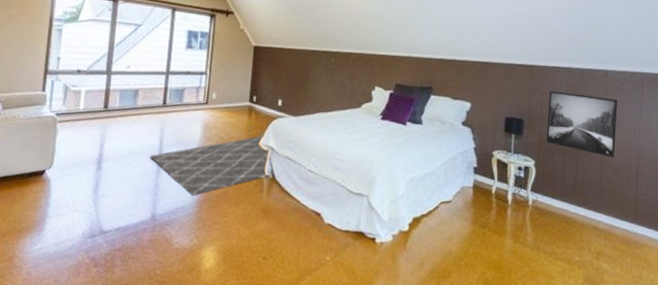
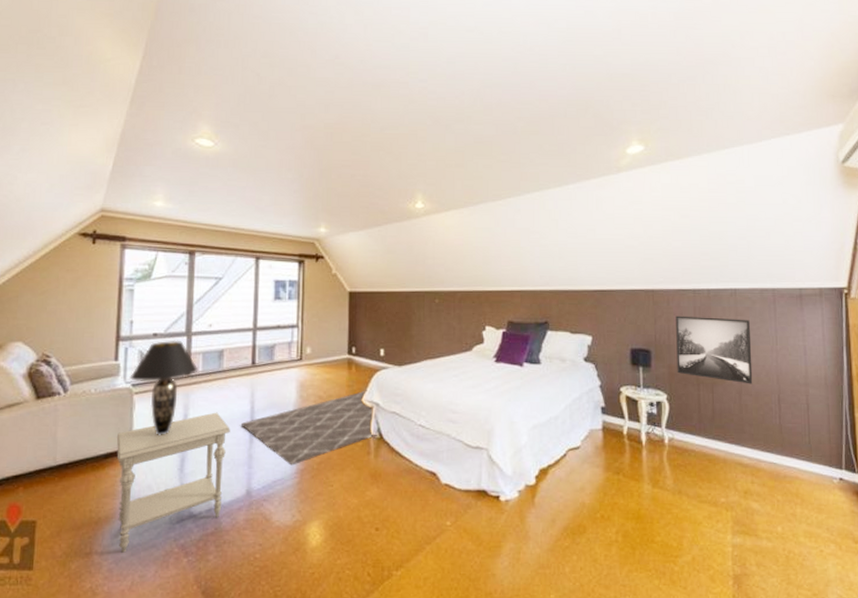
side table: none [38,144,141,260] -> present [116,412,230,553]
table lamp: none [54,77,116,161] -> present [129,340,199,435]

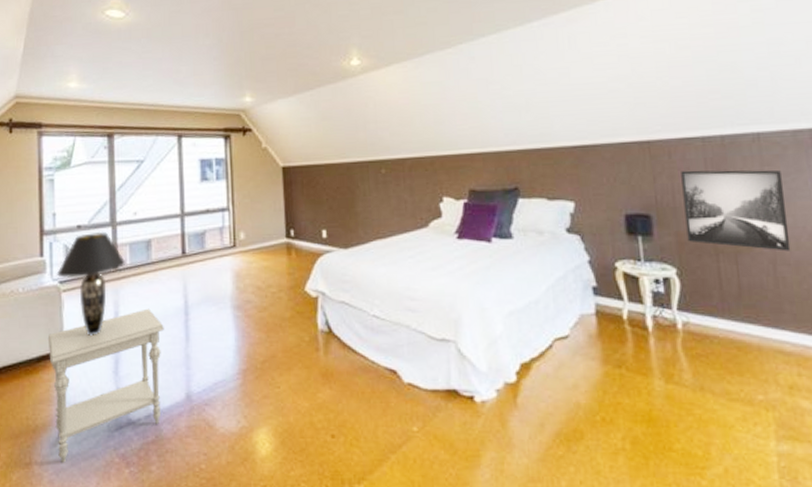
rug: present [241,390,376,466] -> none [176,277,325,365]

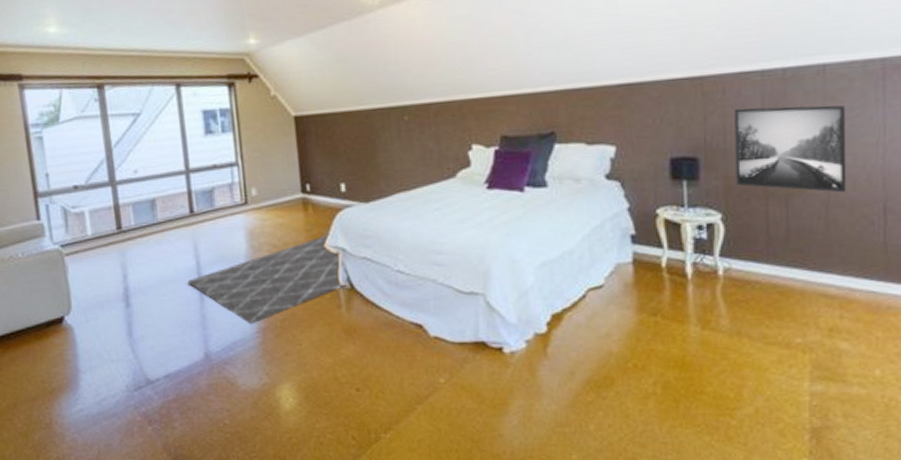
side table: present [47,308,164,463] -> none [54,270,181,422]
table lamp: present [56,231,126,336] -> none [56,191,131,299]
rug: none [176,277,325,365] -> present [188,234,346,325]

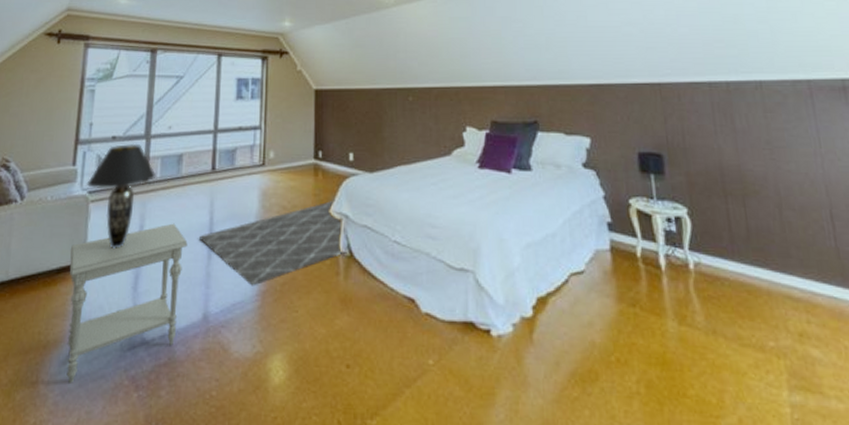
side table: none [54,270,181,422] -> present [66,223,188,383]
table lamp: none [56,191,131,299] -> present [86,143,157,249]
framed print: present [735,105,847,193] -> none [690,113,795,197]

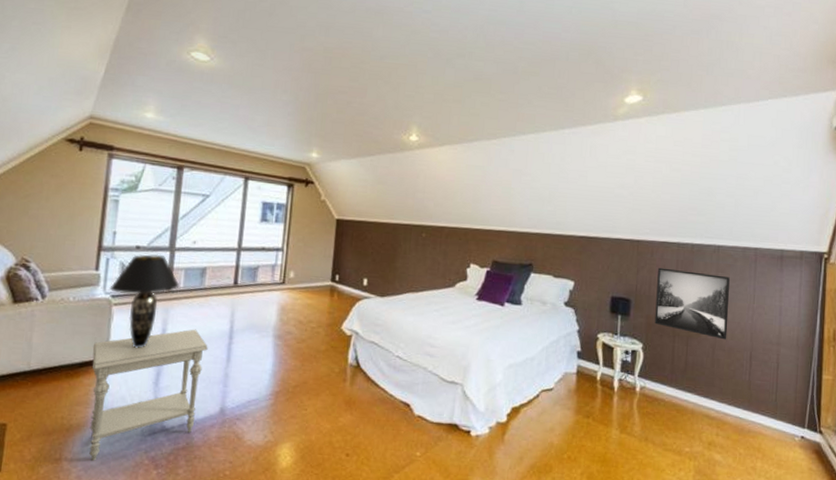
rug: present [199,200,346,286] -> none [219,318,354,387]
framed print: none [690,113,795,197] -> present [654,267,730,340]

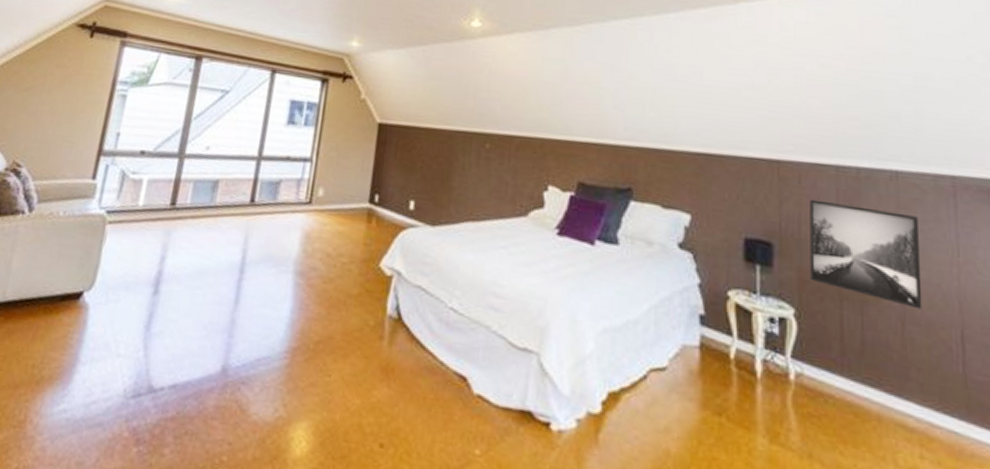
side table: present [89,329,208,461] -> none [59,258,214,428]
table lamp: present [109,254,180,348] -> none [105,161,187,280]

